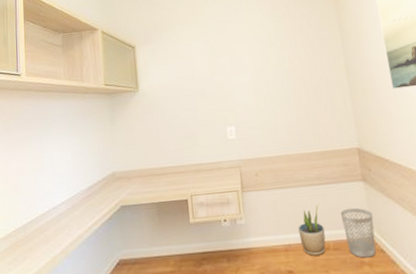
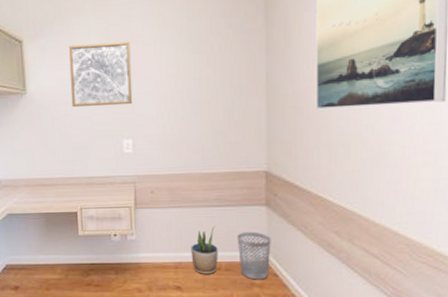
wall art: none [175,42,233,101] -> present [69,41,133,108]

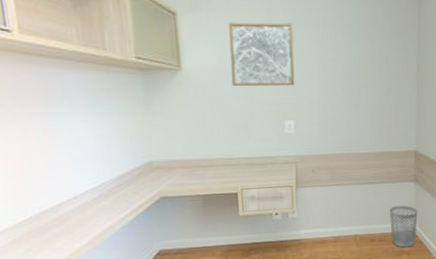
potted plant: present [191,225,218,274] -> none [349,200,373,246]

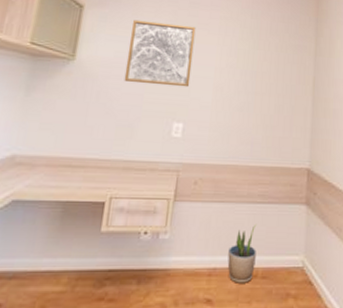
potted plant: none [349,200,373,246] -> present [227,224,257,283]
wastebasket: present [389,205,418,248] -> none [276,233,309,290]

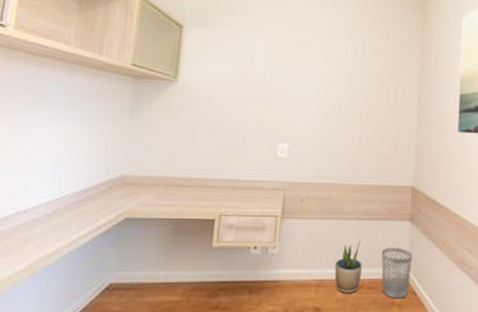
wall art: present [124,19,196,87] -> none [228,39,299,108]
wastebasket: none [276,233,309,290] -> present [381,247,413,299]

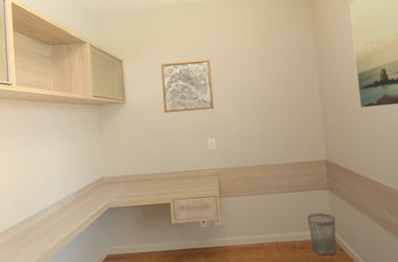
wall art: none [228,39,299,108] -> present [161,59,214,113]
potted plant: present [334,239,362,293] -> none [269,208,293,253]

